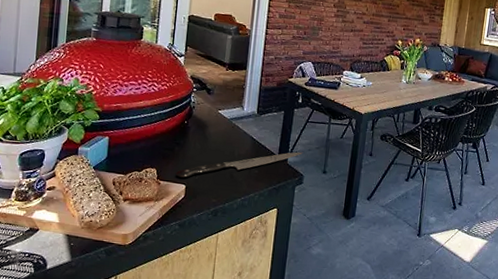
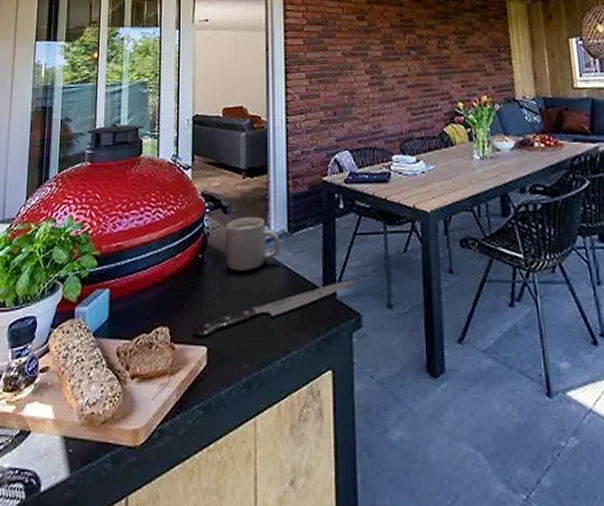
mug: none [206,98,251,137] -> present [226,216,281,271]

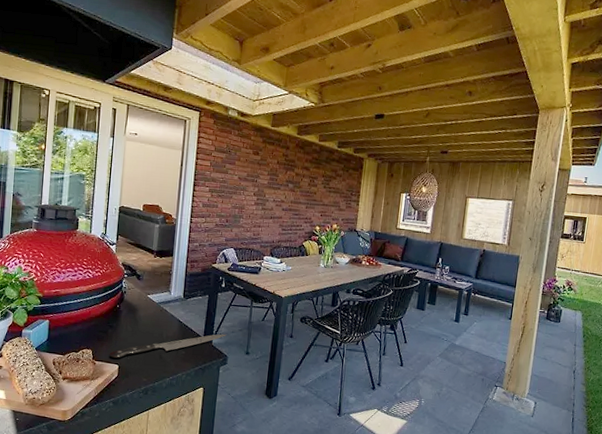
mug: present [226,216,281,271] -> none [137,284,178,320]

